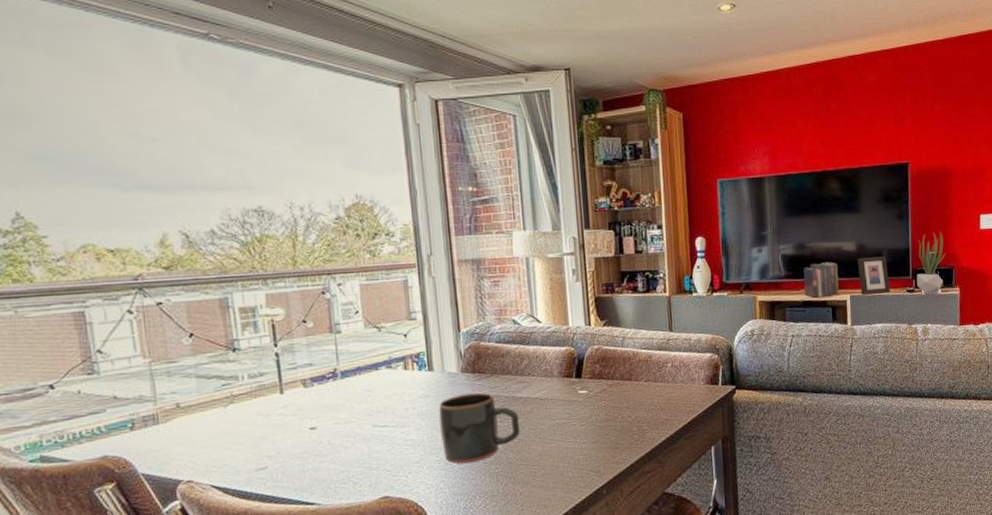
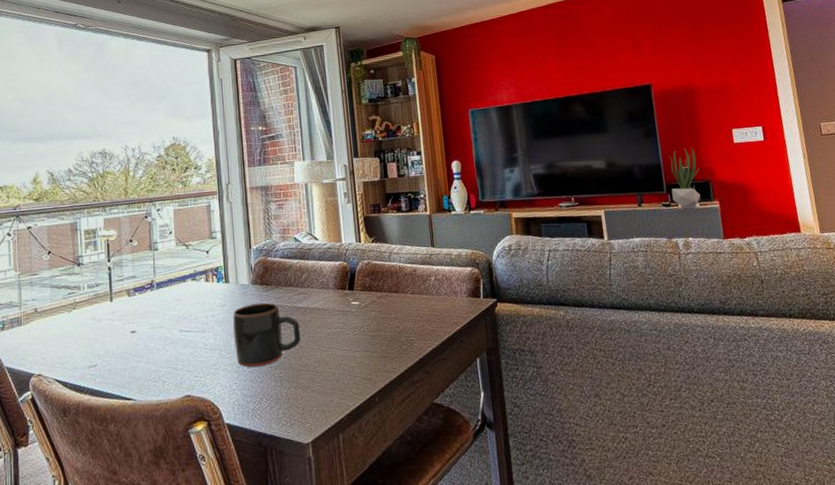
books: present [803,262,839,298] -> none [555,179,593,214]
picture frame: present [857,255,890,295] -> none [607,172,645,210]

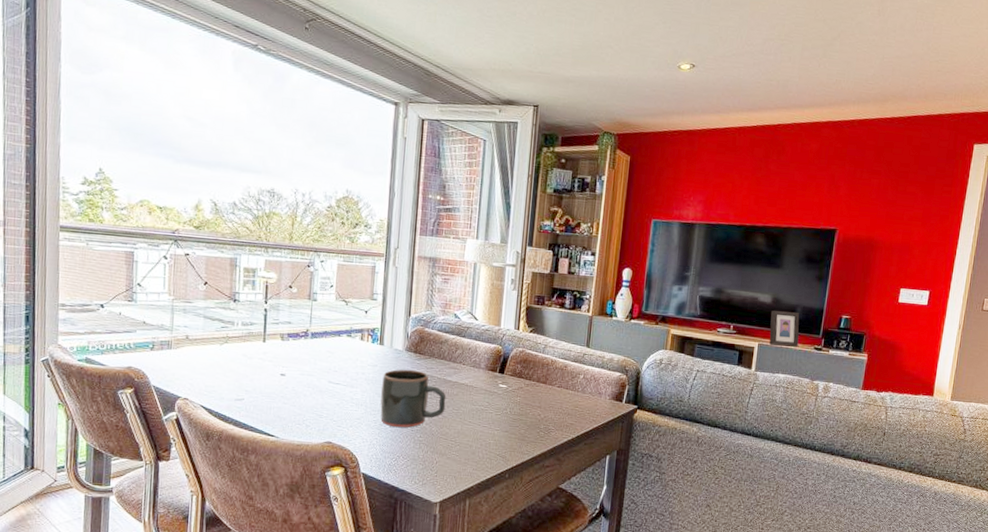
picture frame: none [607,172,645,210] -> present [769,310,800,347]
potted plant: present [668,147,701,209] -> none [825,298,860,356]

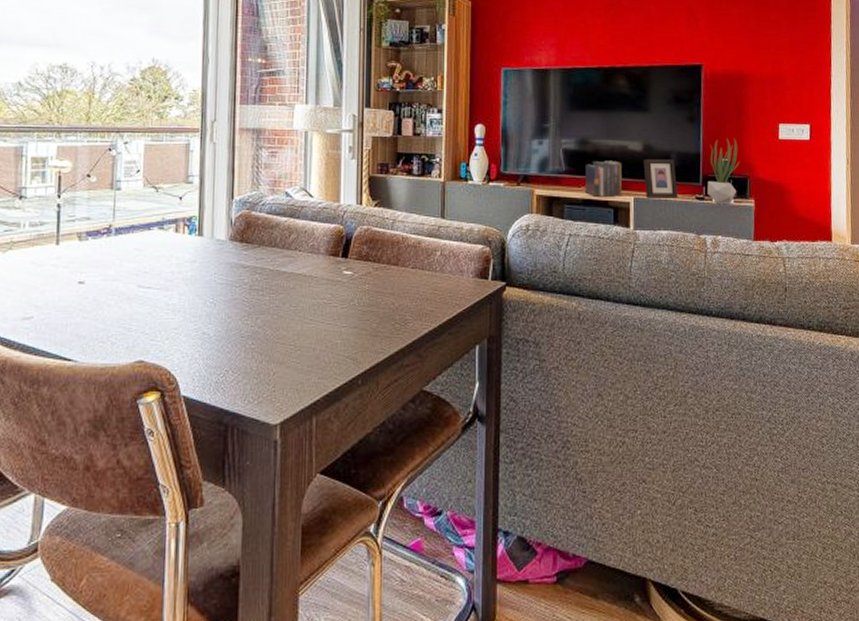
mug: present [380,369,446,428] -> none [201,262,281,335]
books: none [716,309,752,342] -> present [585,160,623,197]
potted plant: none [825,298,860,356] -> present [707,138,740,204]

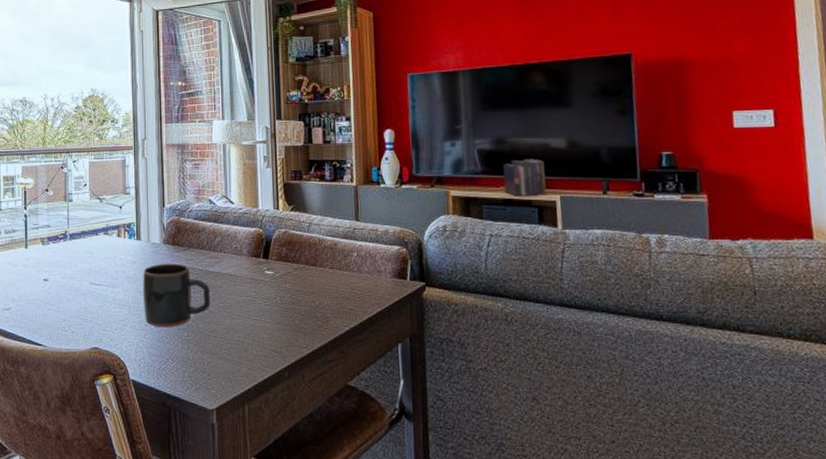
mug: none [201,262,281,335] -> present [142,263,211,327]
picture frame: present [643,158,678,198] -> none [568,154,612,196]
potted plant: present [707,138,740,204] -> none [646,130,686,200]

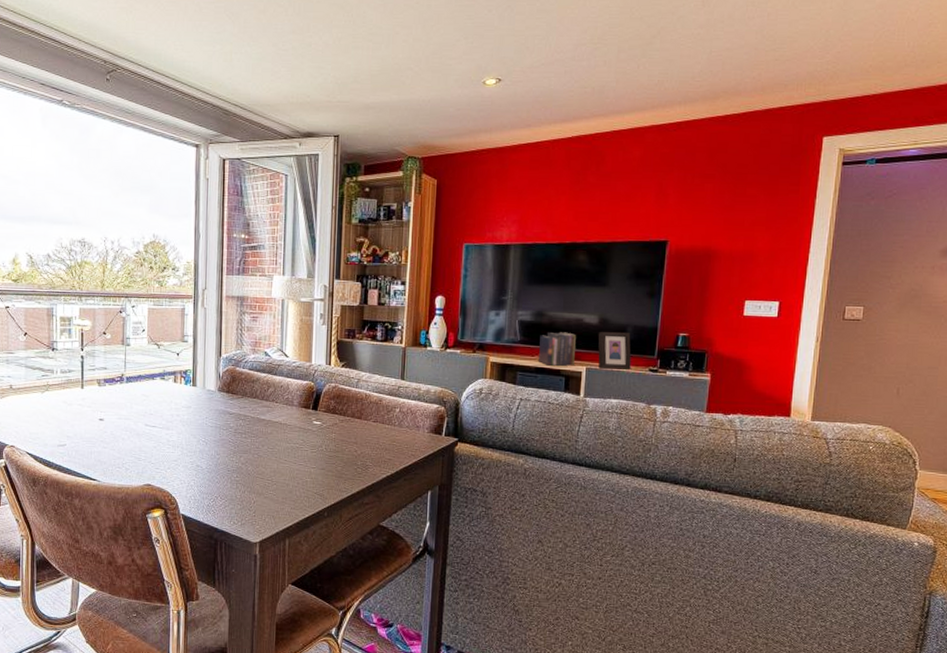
mug: present [142,263,211,327] -> none [195,409,261,469]
picture frame: none [568,154,612,196] -> present [598,331,631,370]

